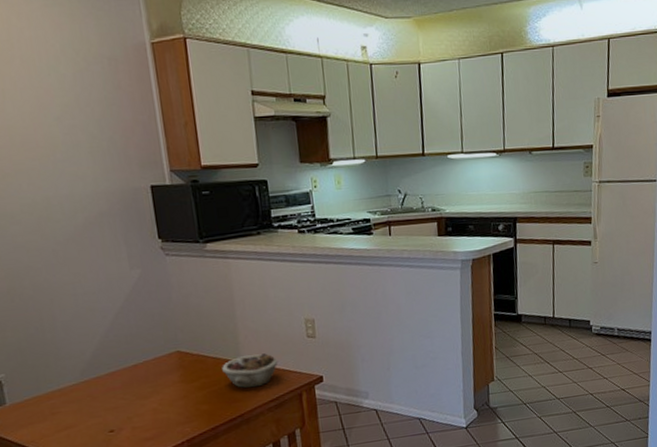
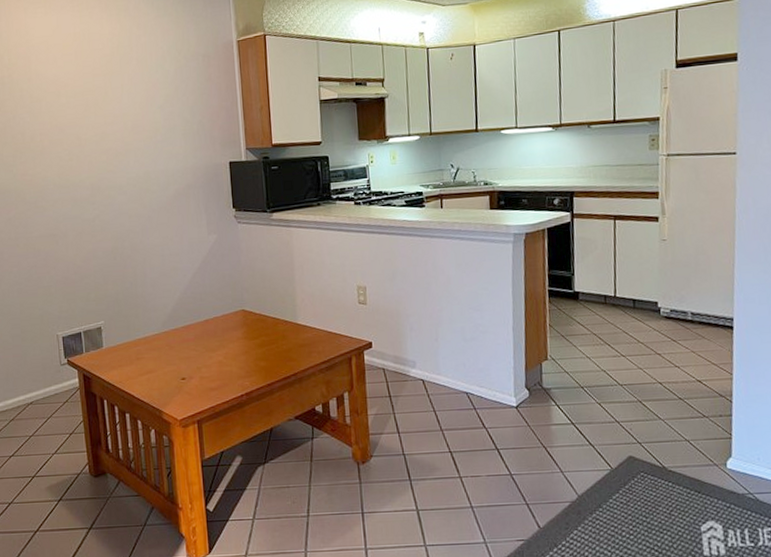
succulent planter: present [222,353,278,388] -> none [280,317,331,349]

